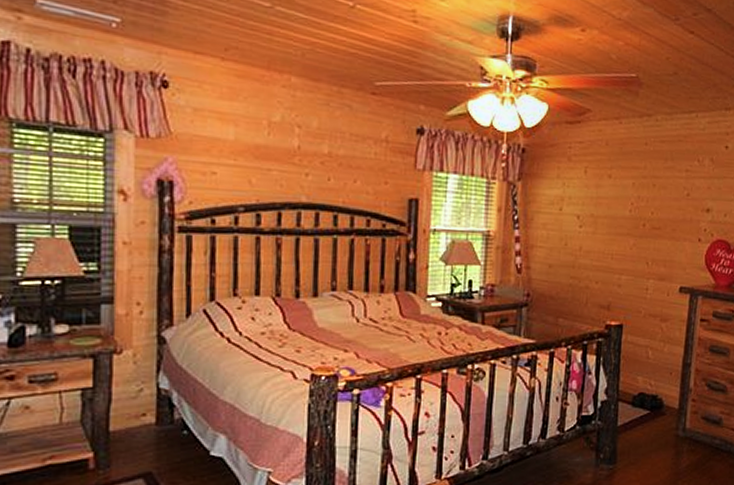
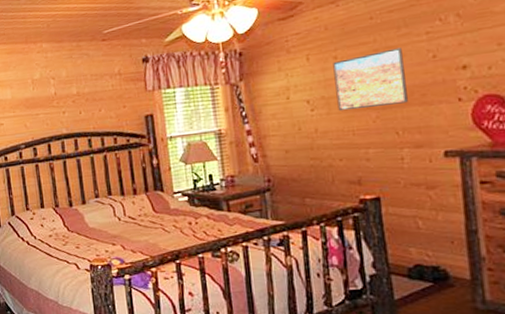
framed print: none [603,179,665,235] -> present [333,47,408,111]

